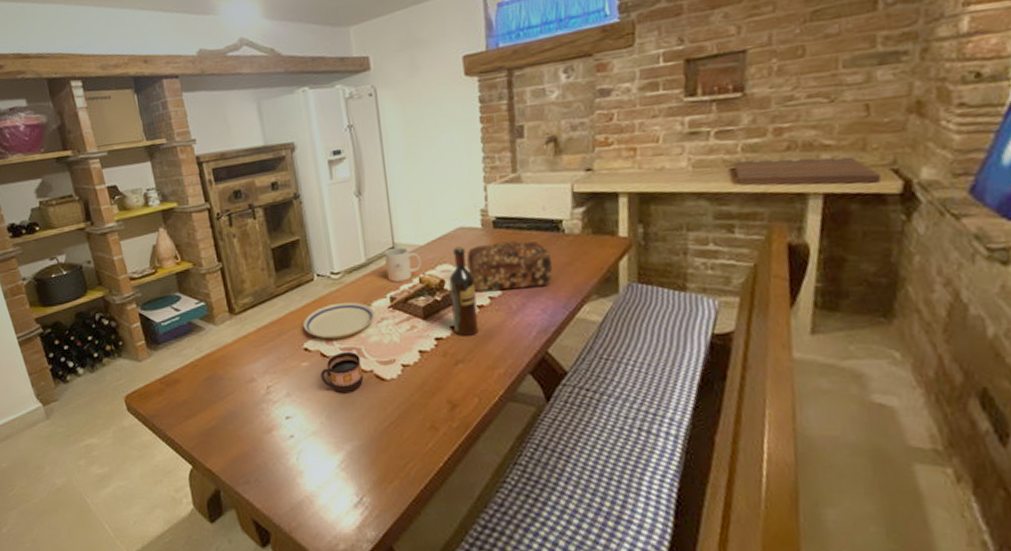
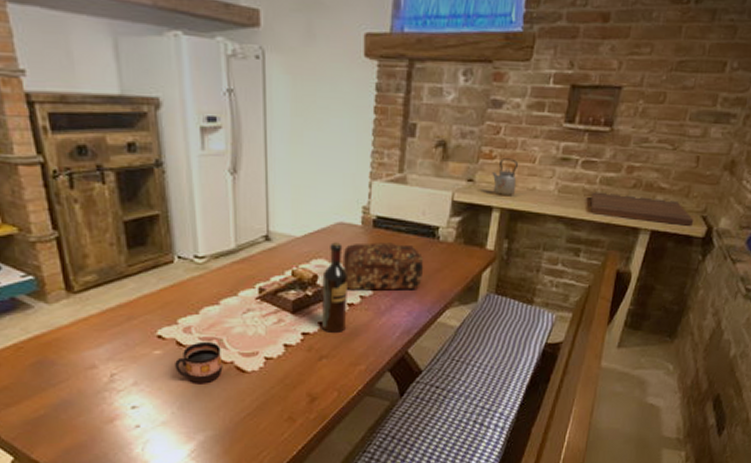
plate: present [303,301,375,339] -> none [157,289,241,327]
mug: present [384,247,422,282] -> none [257,236,296,273]
kettle: none [611,142,642,181] -> present [492,158,518,196]

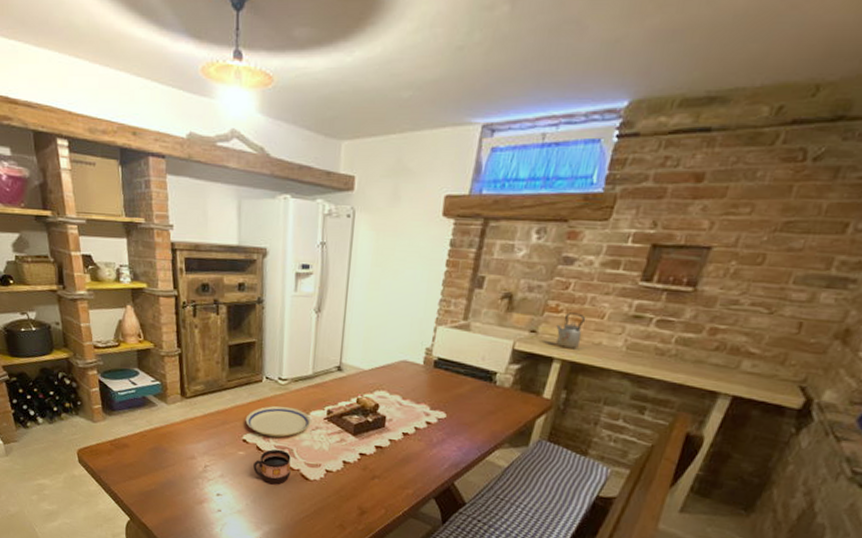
plate: none [157,289,241,327] -> present [245,405,311,438]
wine bottle: present [322,242,347,332] -> none [378,377,406,457]
bread loaf: present [343,242,424,291] -> none [402,380,479,427]
cutting board: present [590,192,694,227] -> none [662,351,789,397]

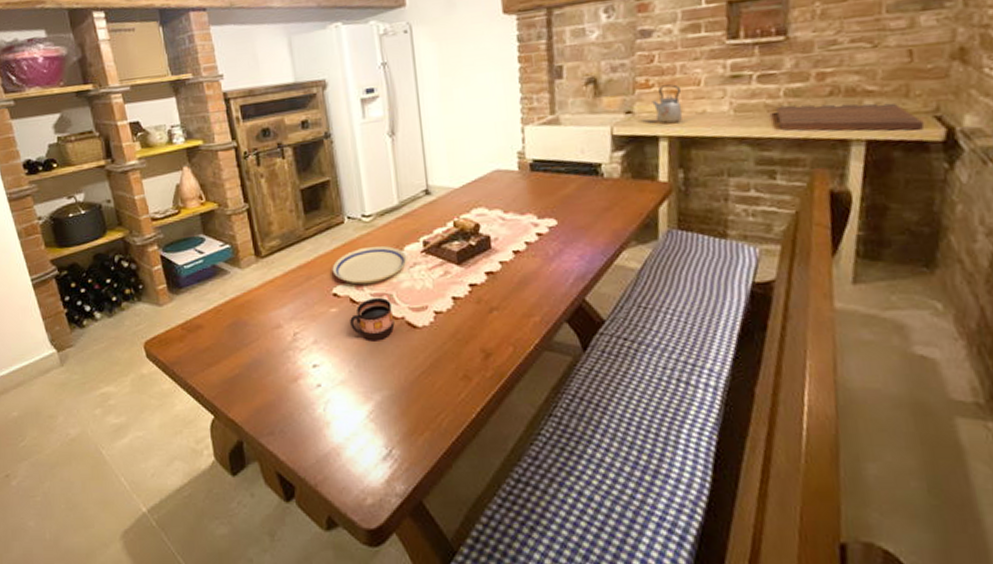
cutting board: none [662,351,789,397] -> present [776,102,925,131]

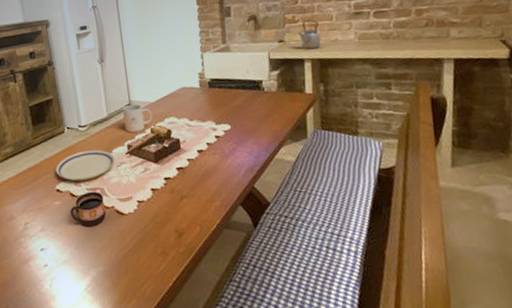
mug: none [418,189,457,226] -> present [122,104,153,133]
cutting board: present [776,102,925,131] -> none [388,31,495,53]

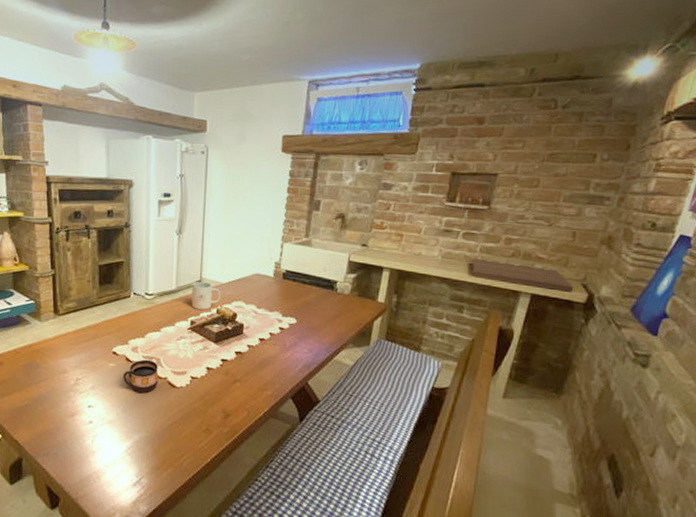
plate: present [55,149,115,182] -> none [115,318,176,348]
kettle: present [298,20,321,50] -> none [383,229,405,259]
cutting board: none [388,31,495,53] -> present [472,258,574,293]

